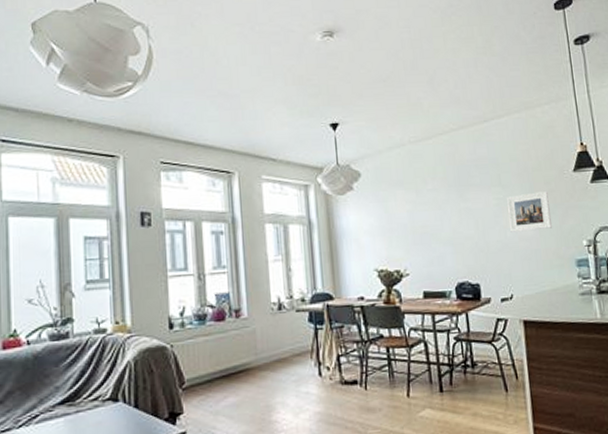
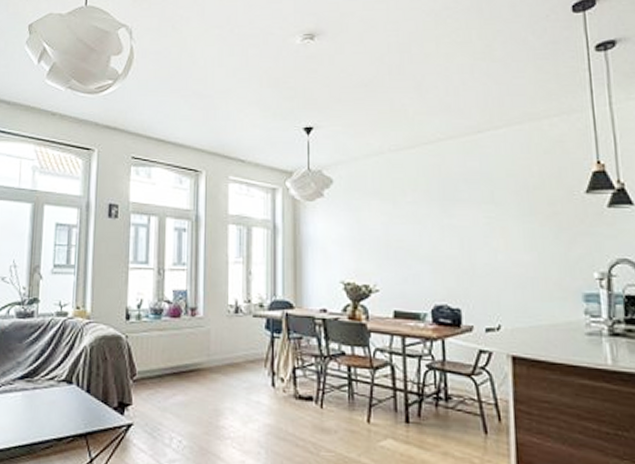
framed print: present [507,190,552,232] -> none [500,212,554,256]

